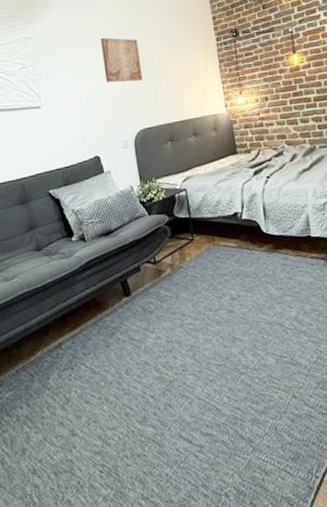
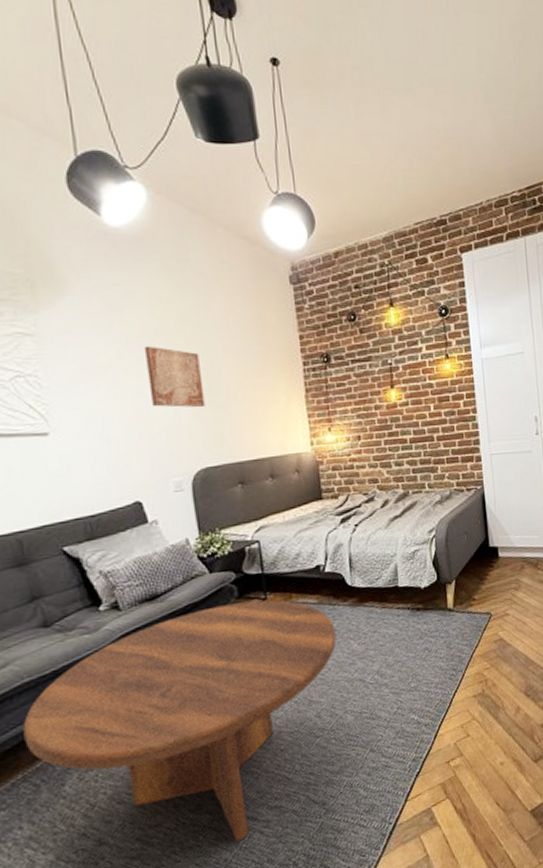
coffee table: none [23,241,255,460] -> present [23,600,337,842]

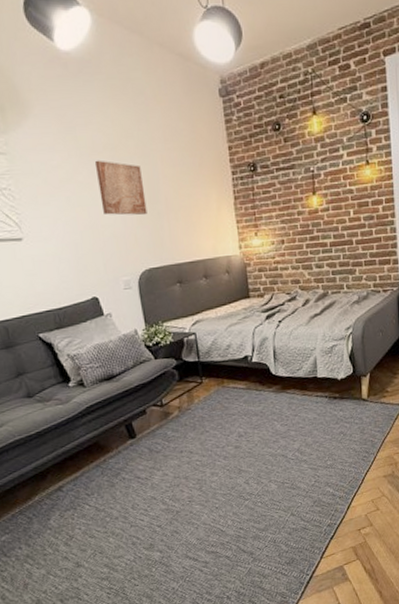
coffee table: present [23,600,337,842] -> none [17,384,262,576]

